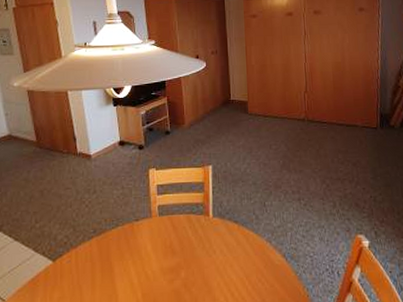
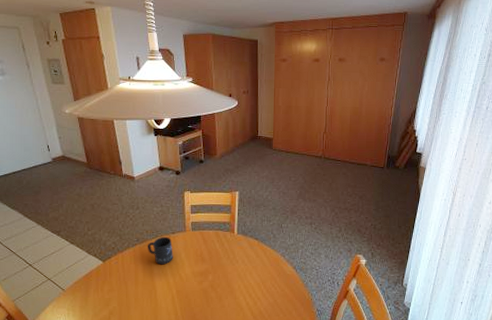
mug: none [105,225,137,261] -> present [147,236,173,265]

